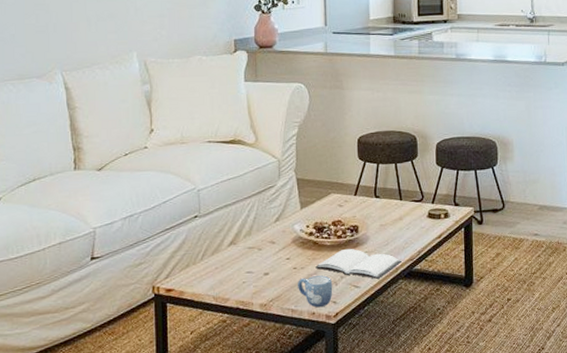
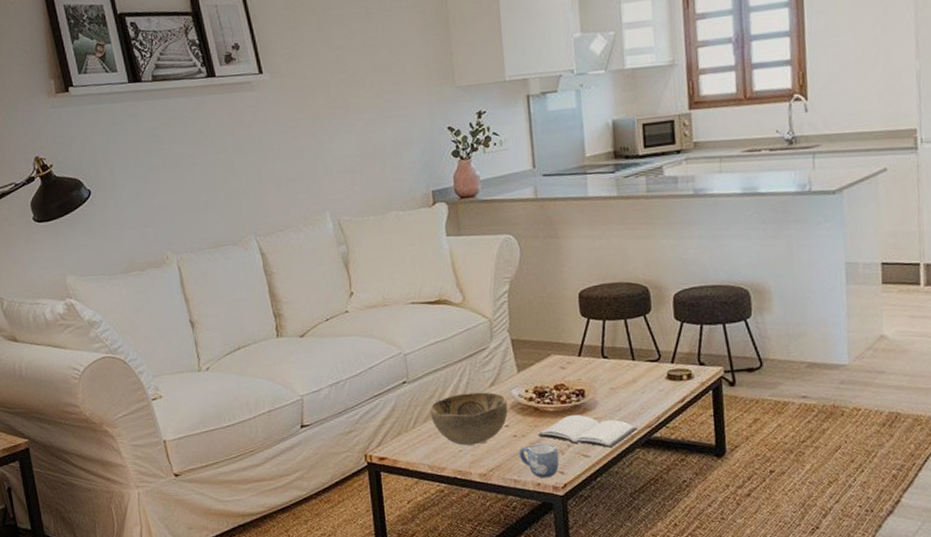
decorative bowl: none [218,226,291,277] -> present [430,392,509,446]

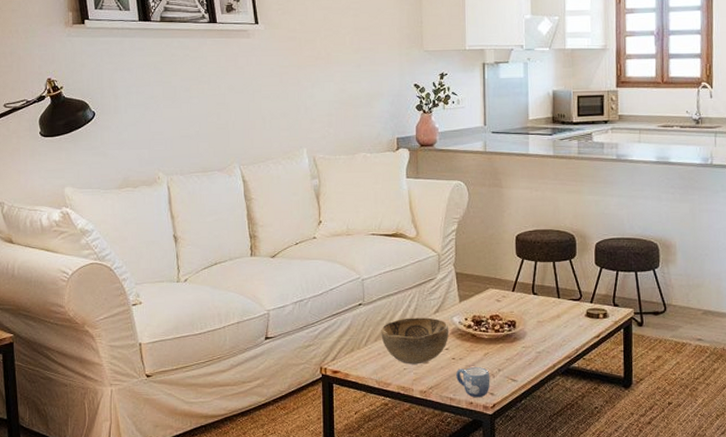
book: present [538,414,638,448] -> none [473,342,559,374]

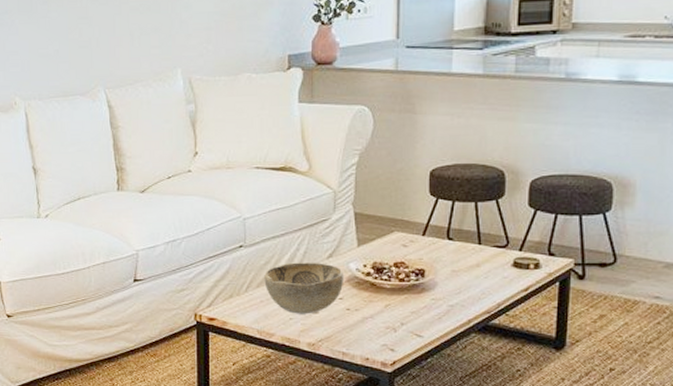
mug: present [456,367,490,398] -> none [351,320,391,354]

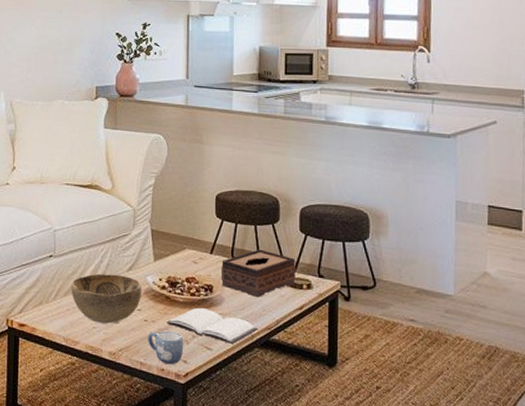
mug: none [351,320,391,354] -> present [148,331,184,365]
book: none [372,293,476,330] -> present [167,307,258,344]
tissue box: none [435,228,522,281] -> present [221,249,296,298]

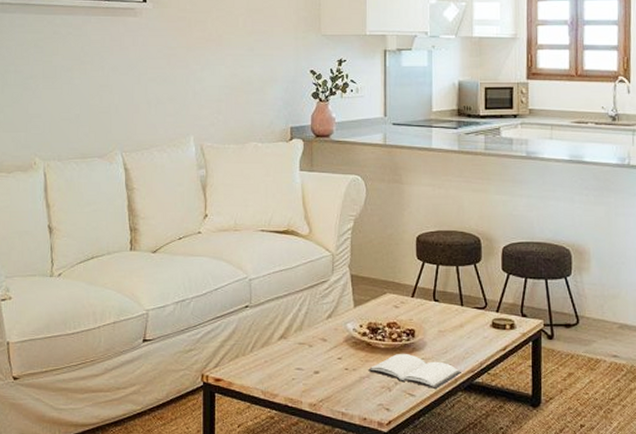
decorative bowl: present [71,273,142,324] -> none [268,323,343,374]
mug: present [148,331,184,365] -> none [349,379,386,414]
tissue box: present [221,249,296,298] -> none [423,290,499,341]

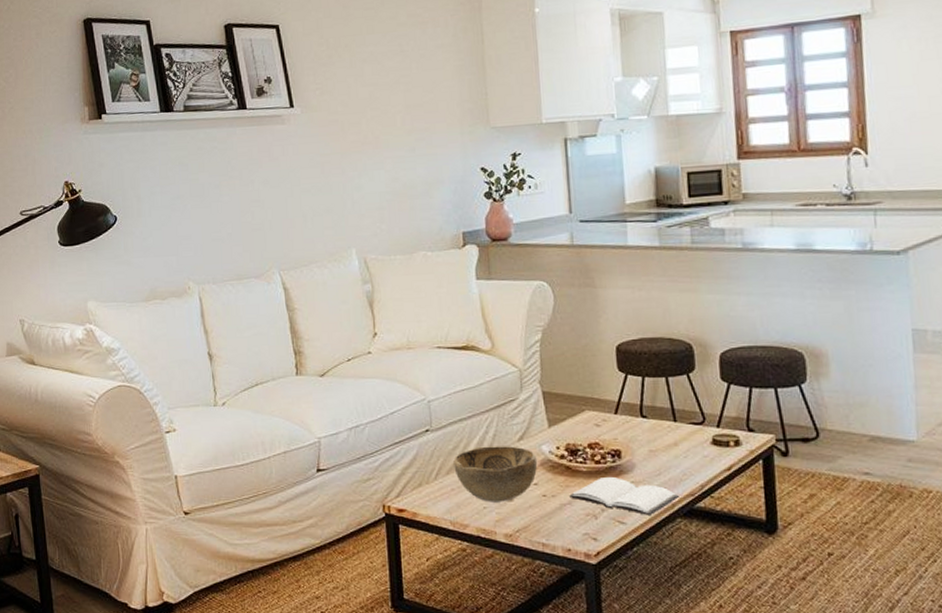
decorative bowl: none [268,323,343,374] -> present [453,446,538,502]

